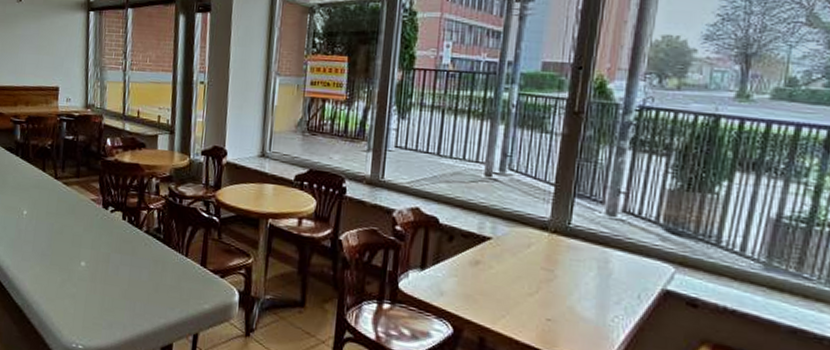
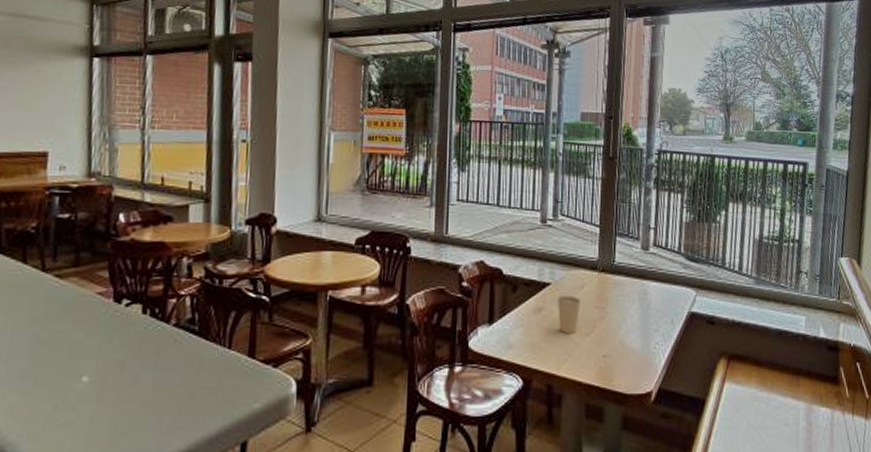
cup: none [497,251,525,293] -> present [557,295,581,335]

